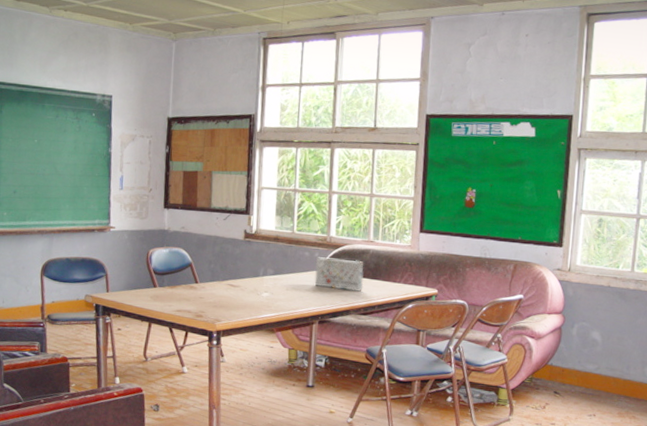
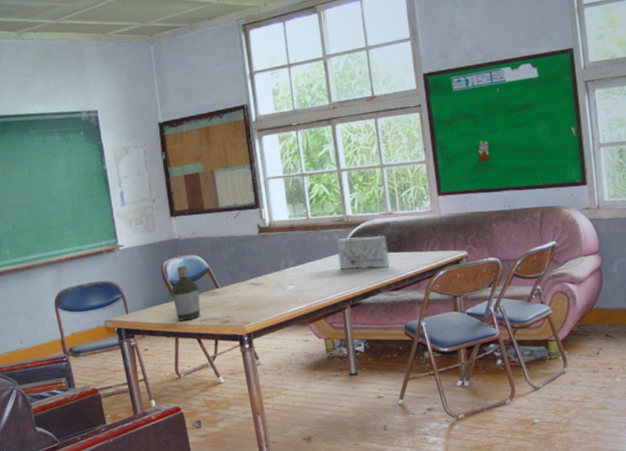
bottle: none [152,256,179,309] -> present [172,266,201,321]

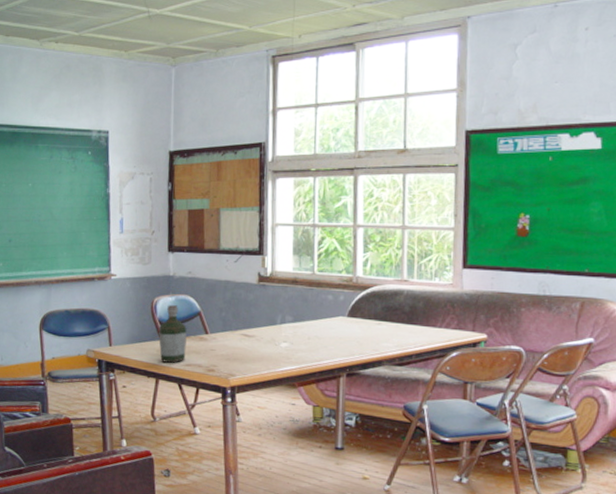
board game: present [336,235,390,269] -> none [340,300,398,340]

